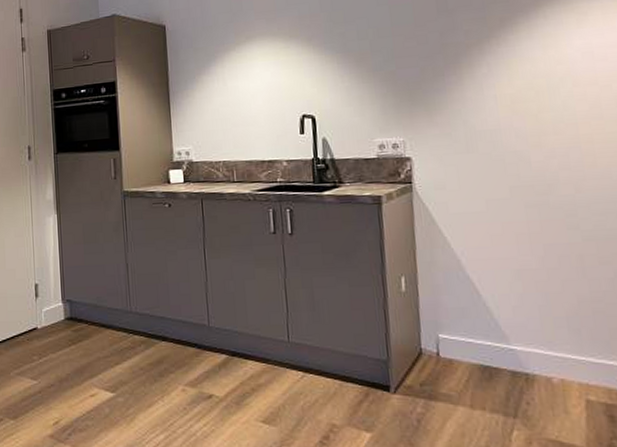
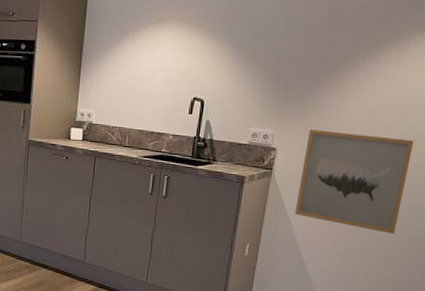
wall art: none [445,123,583,240] -> present [295,129,414,234]

